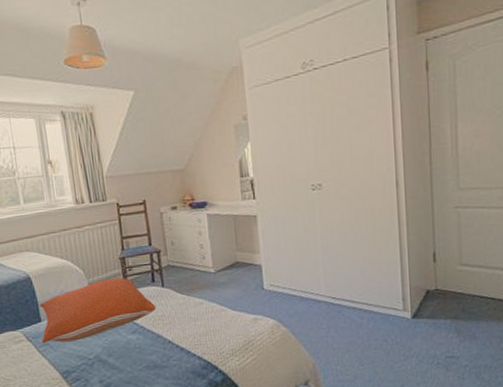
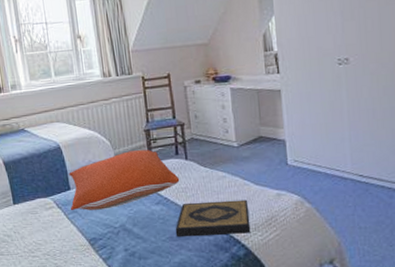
hardback book: none [152,325,228,365] -> present [175,199,251,236]

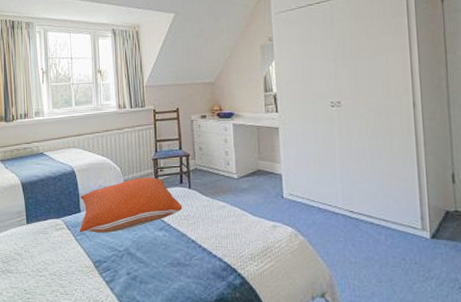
hardback book: present [175,199,251,236] -> none [176,229,247,263]

